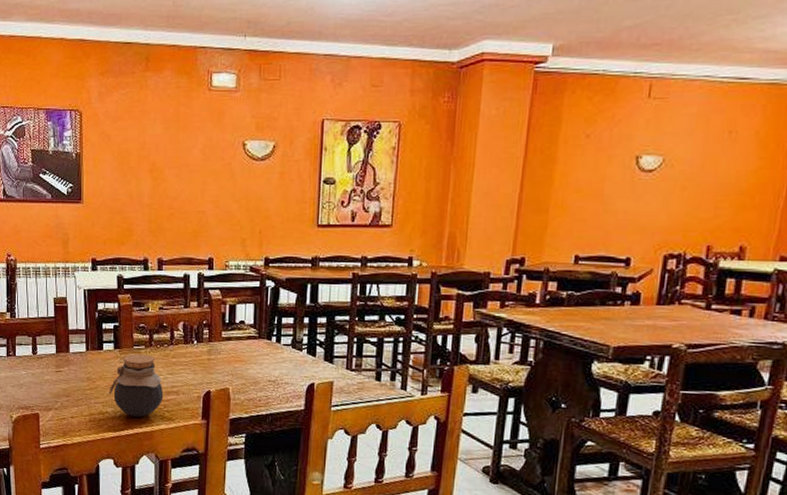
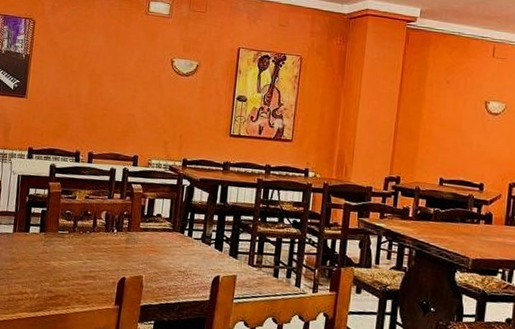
jar: present [109,354,164,417] -> none [30,238,82,300]

